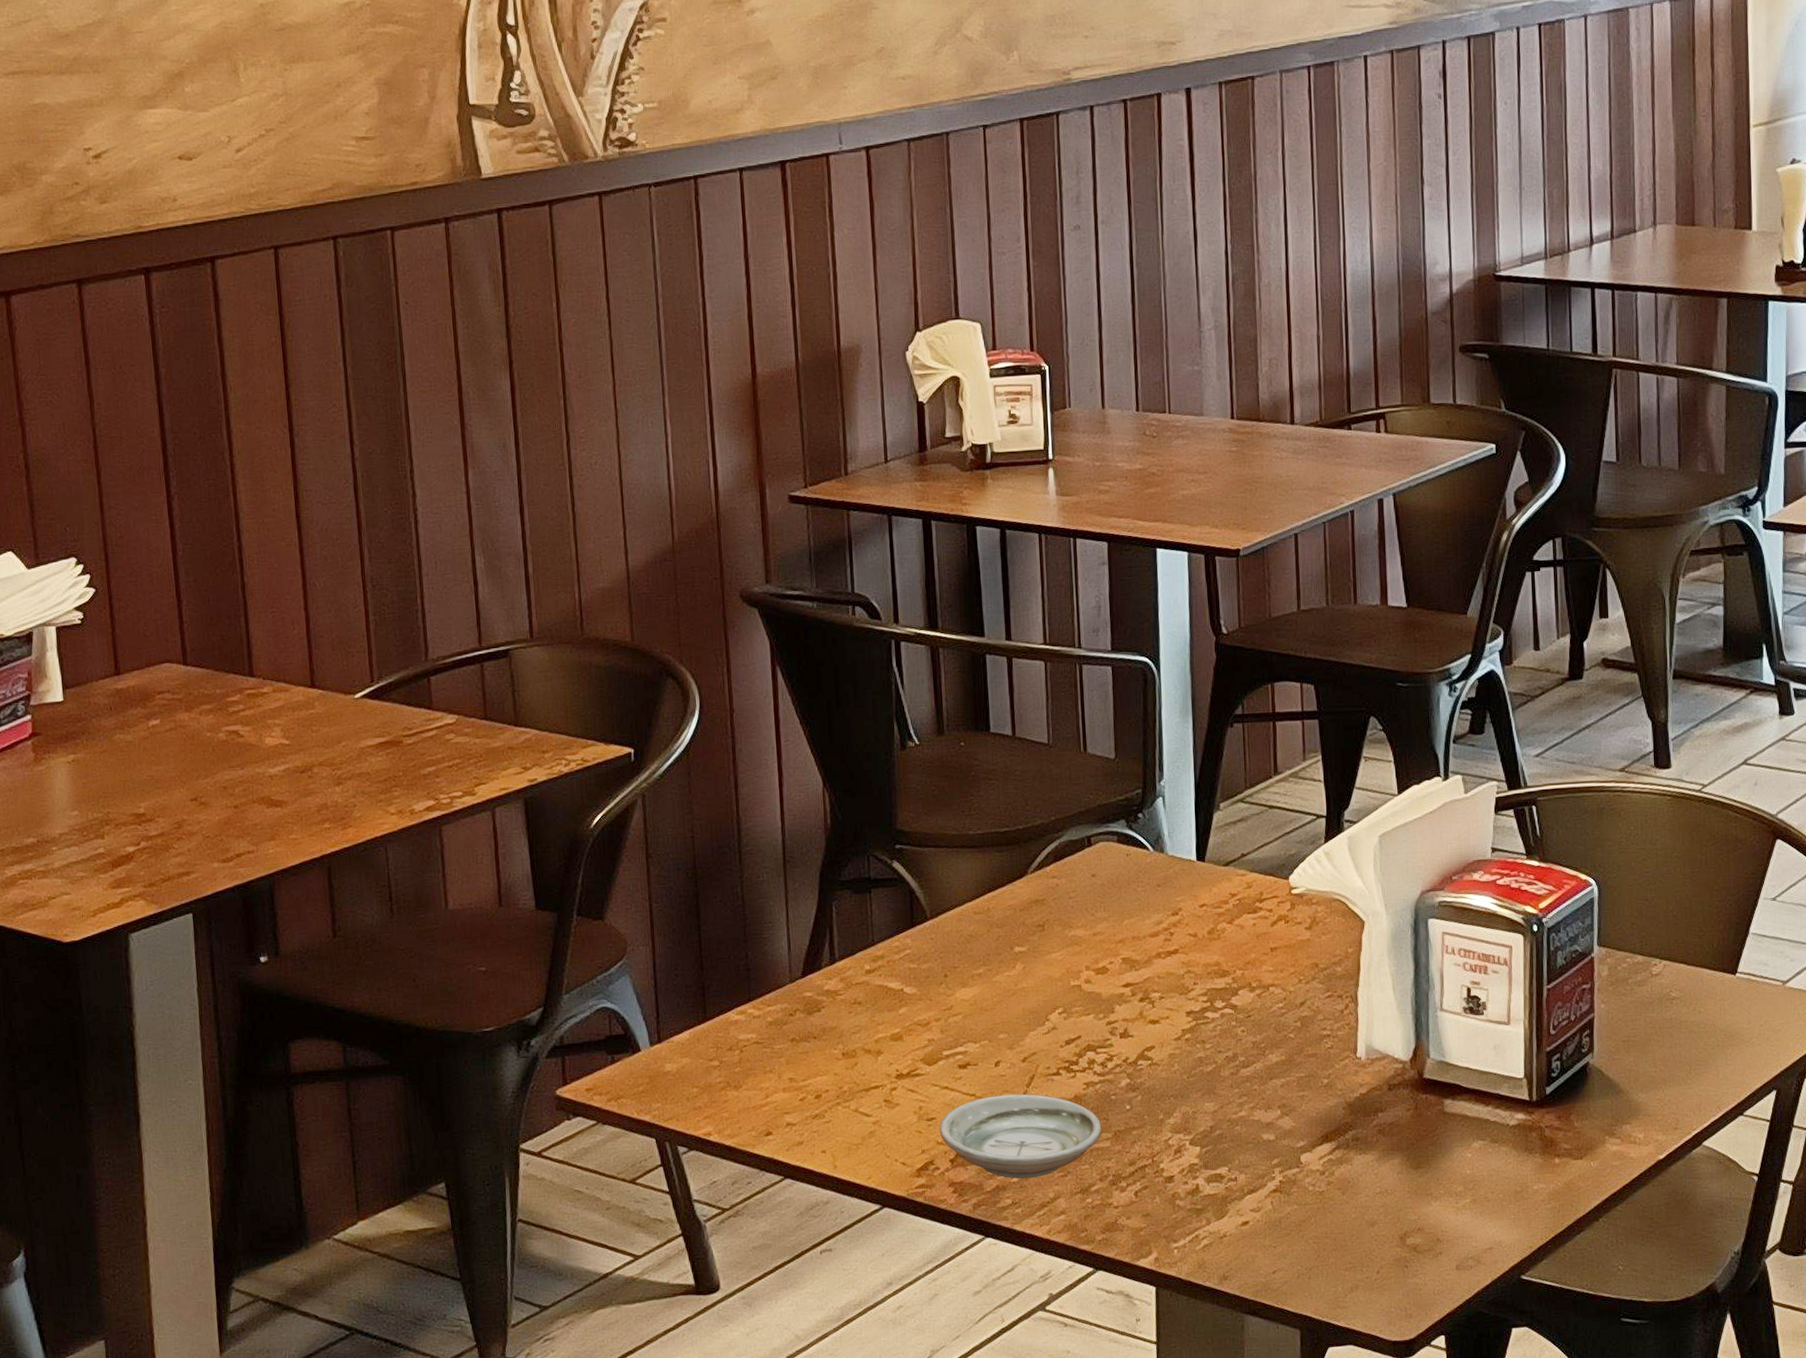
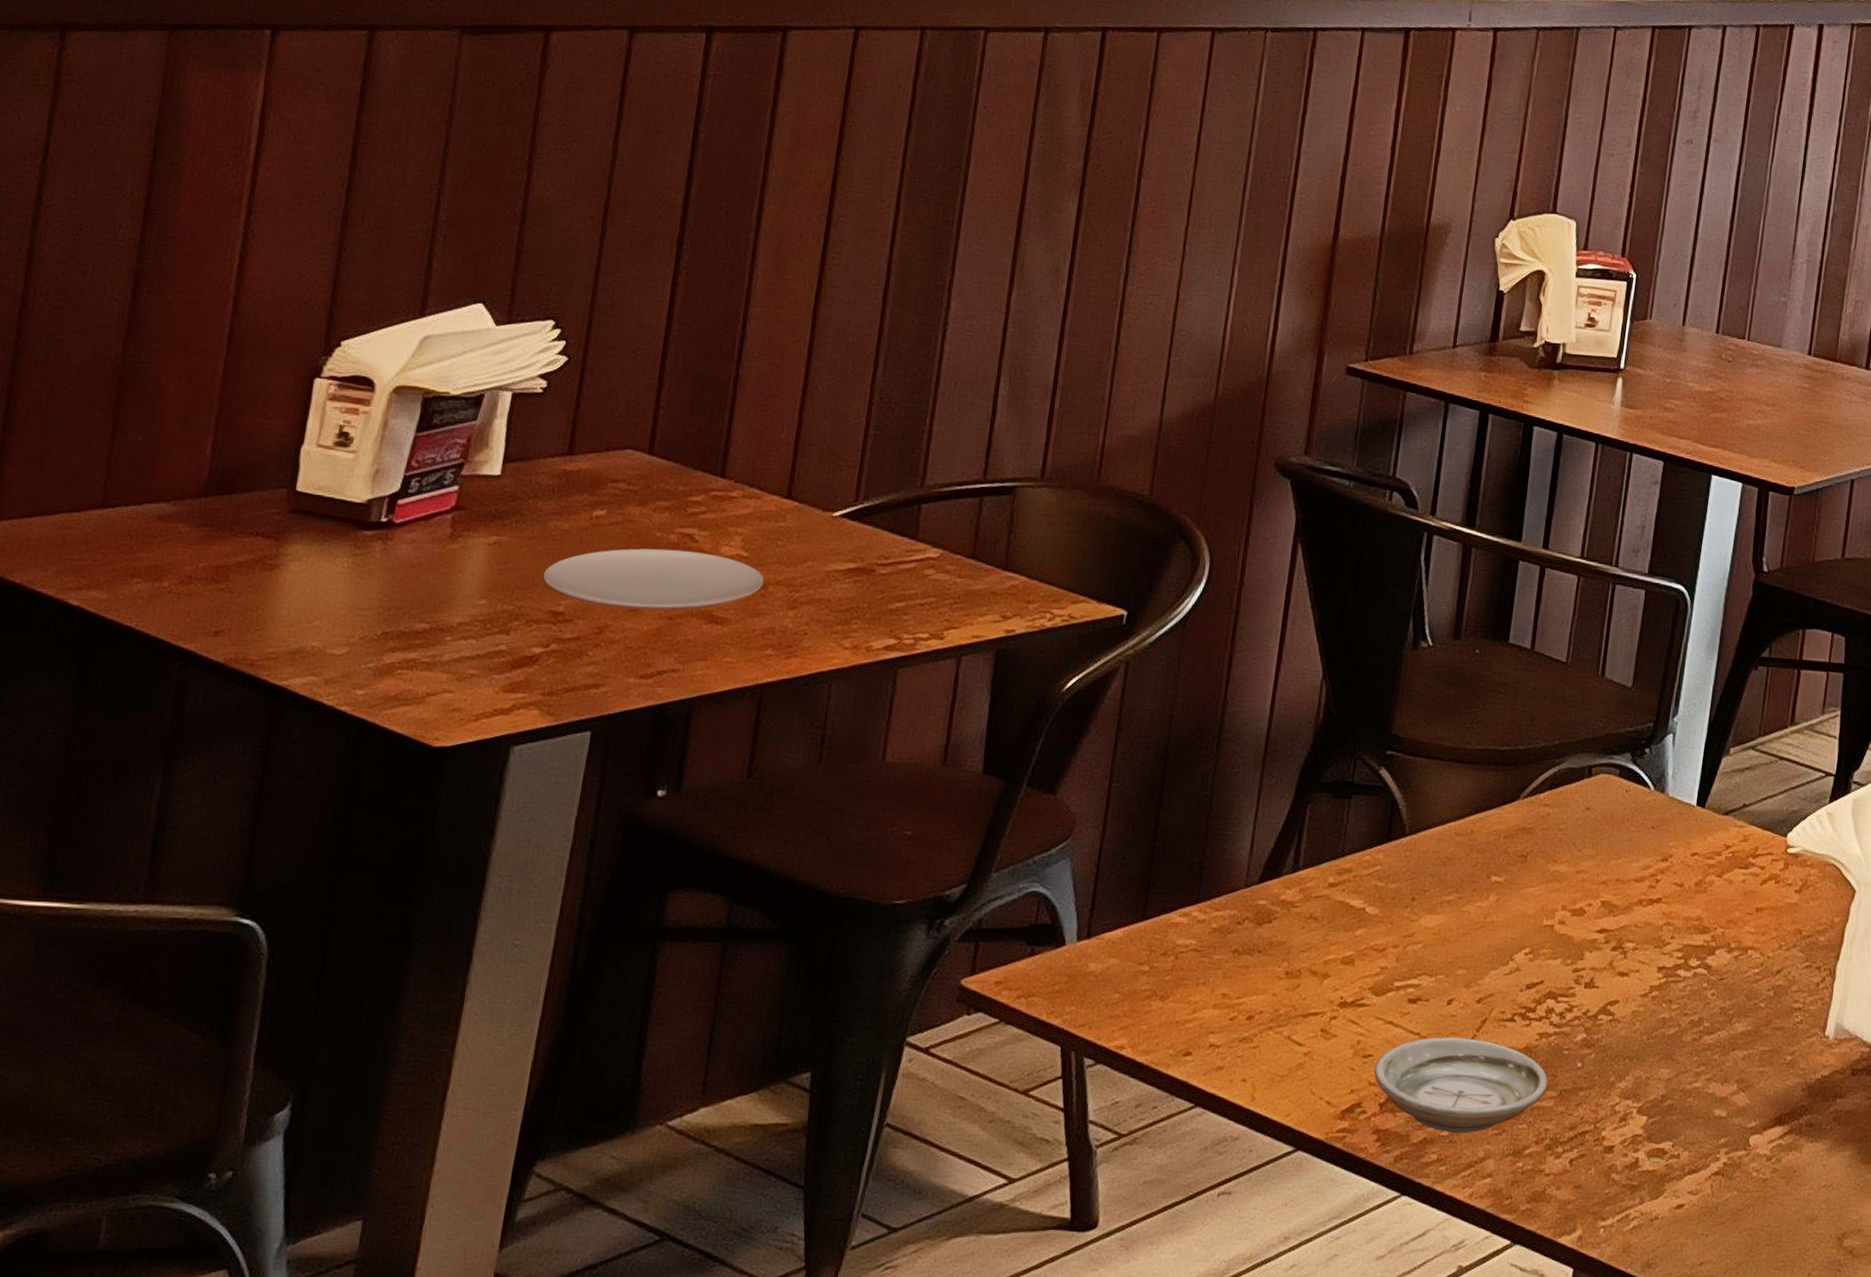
plate: none [120,745,309,804] -> present [543,548,765,611]

